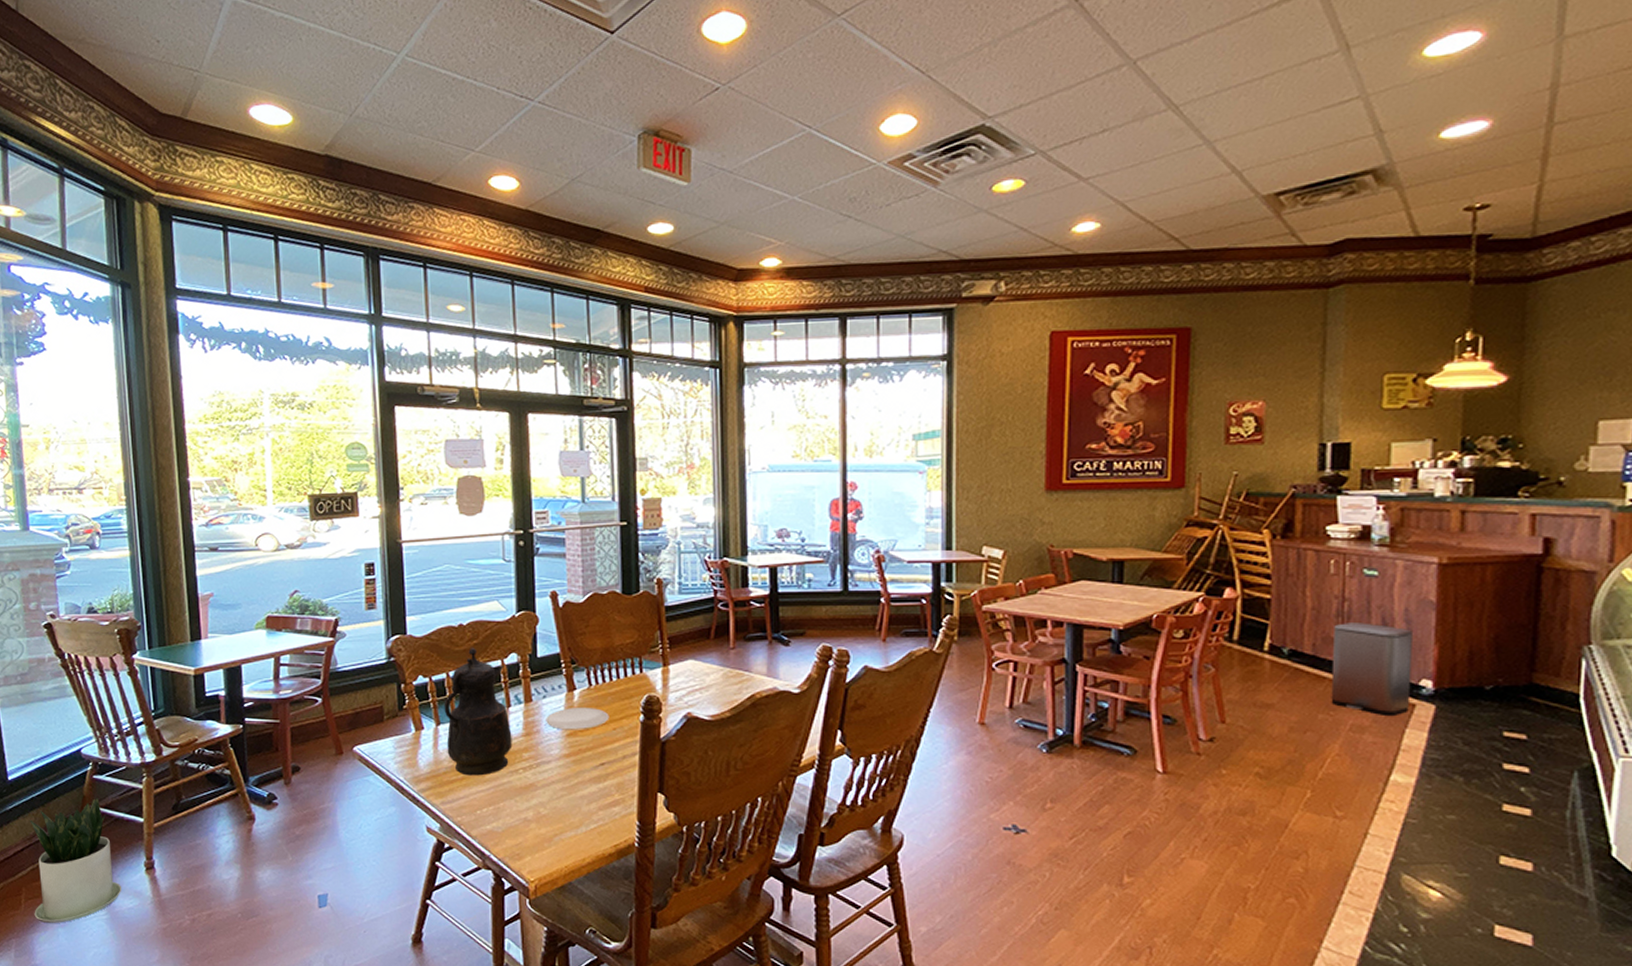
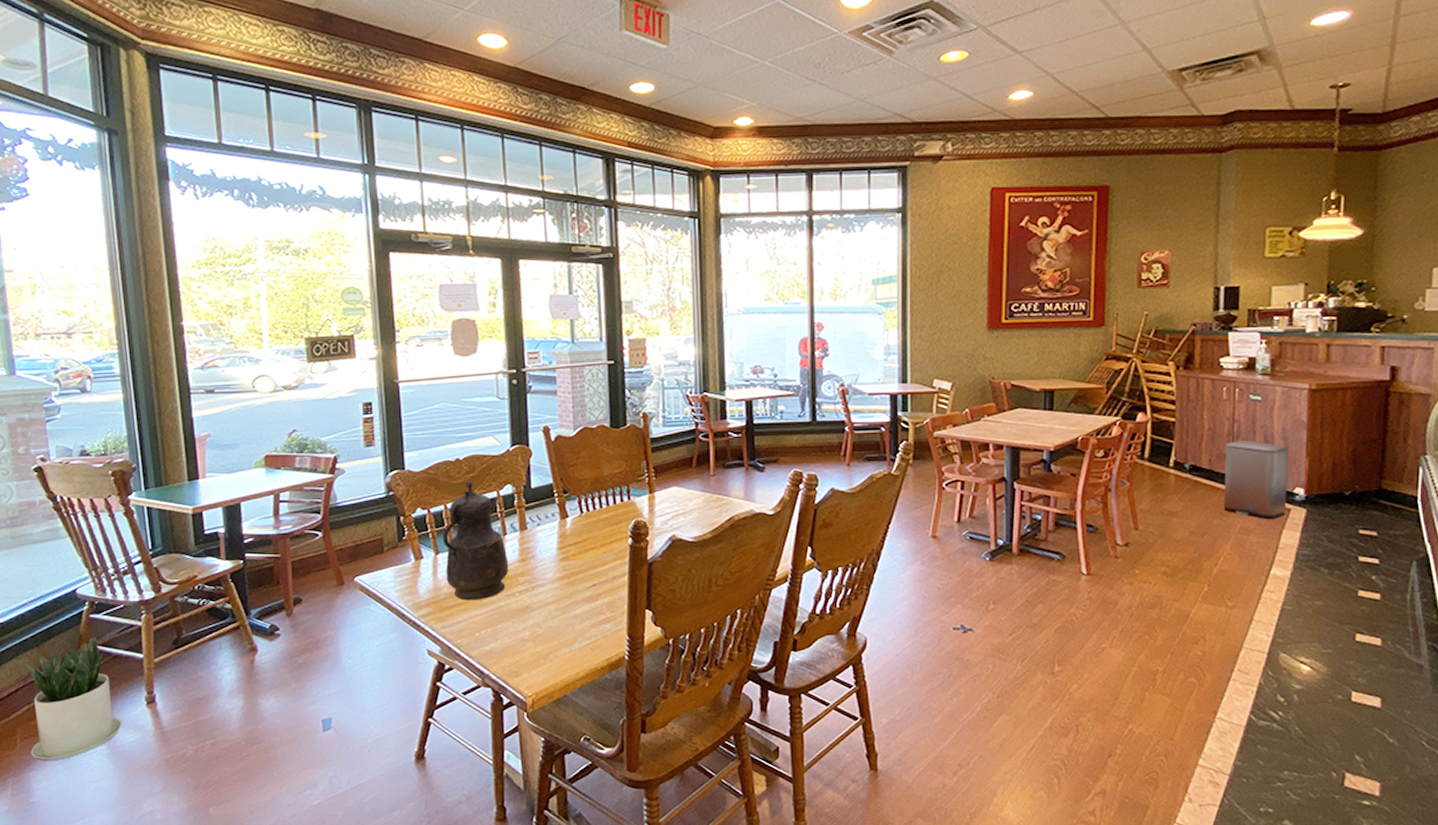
plate: present [546,707,609,730] -> none [540,532,600,555]

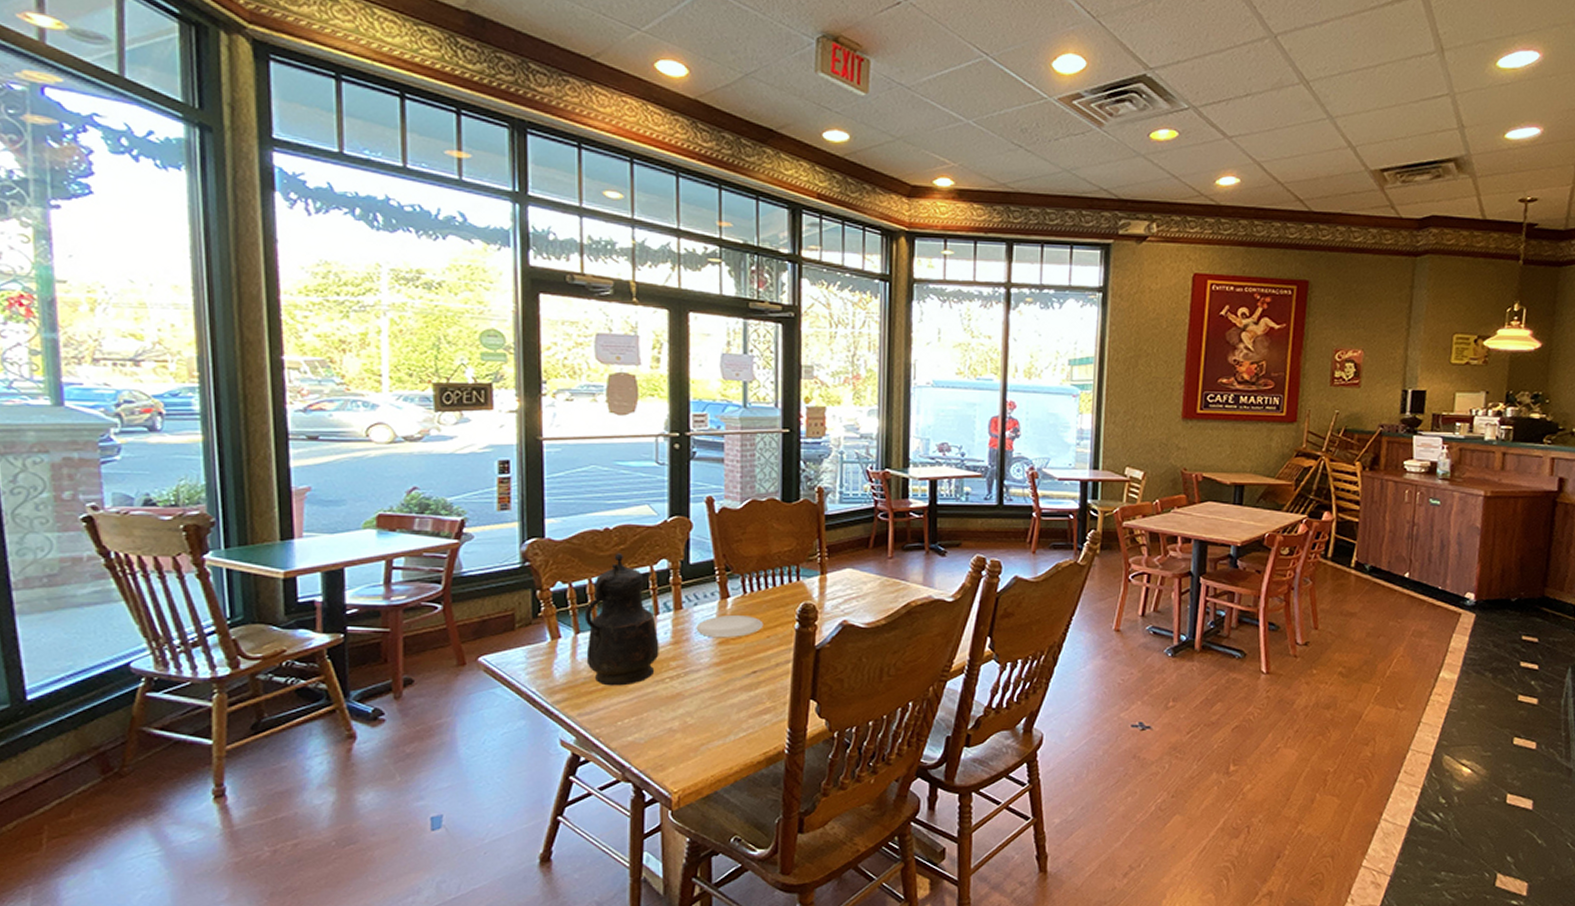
planter: present [24,637,123,762] -> none [57,719,182,866]
plate: none [540,532,600,555] -> present [696,614,764,638]
pedal bin: present [1223,440,1288,520] -> none [1399,544,1462,624]

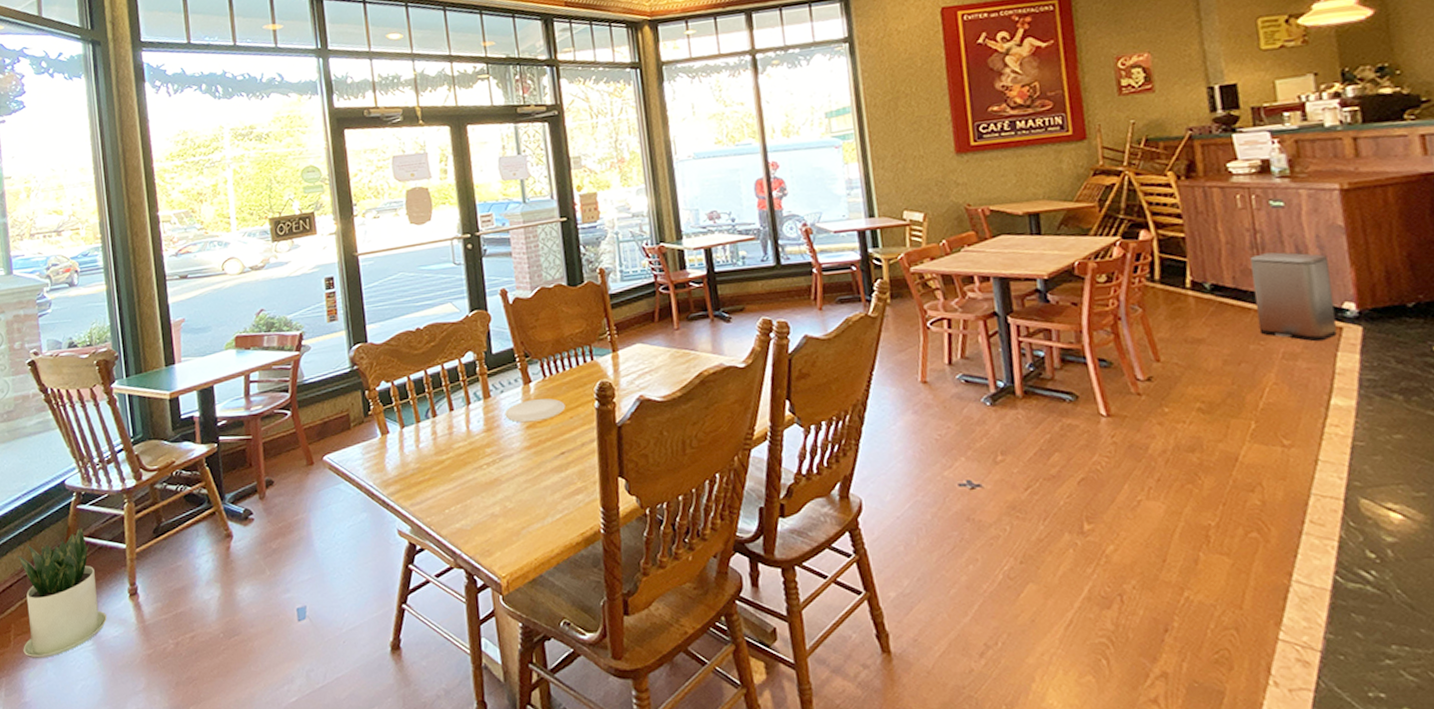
planter: none [57,719,182,866] -> present [18,528,108,659]
coffeepot: present [584,552,659,686] -> none [407,349,475,476]
pedal bin: none [1399,544,1462,624] -> present [1250,252,1337,342]

